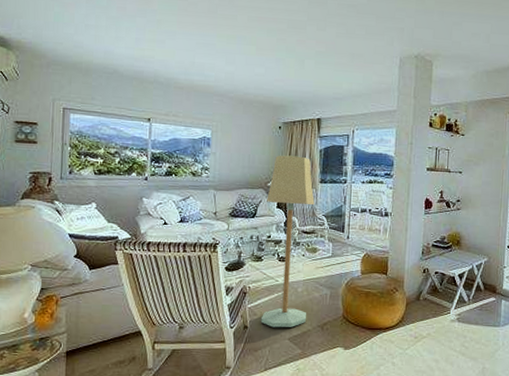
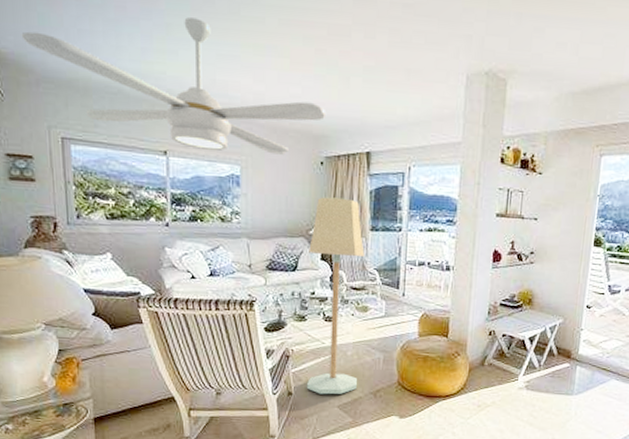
ceiling fan: none [39,15,285,121] -> present [21,17,327,155]

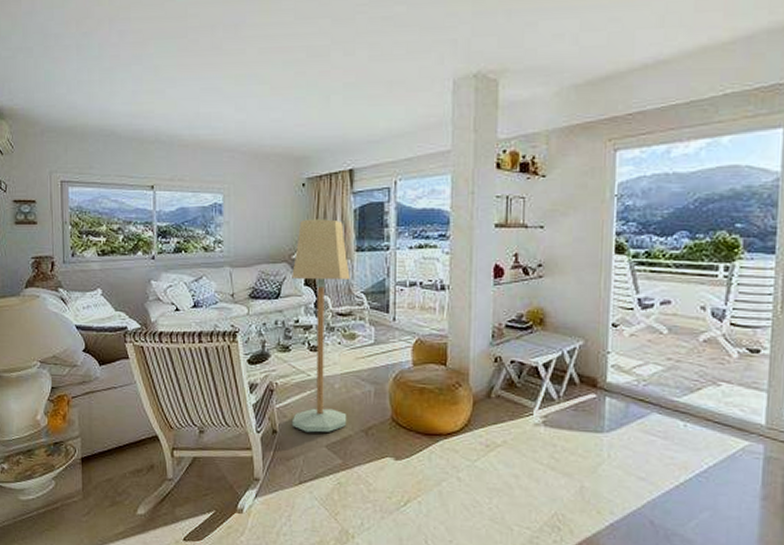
ceiling fan: present [21,17,327,155] -> none [30,57,307,182]

